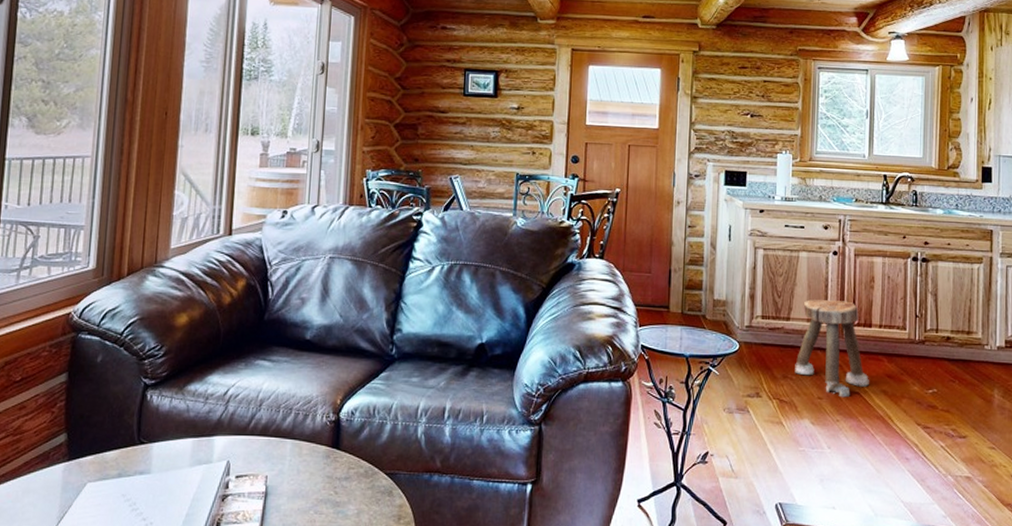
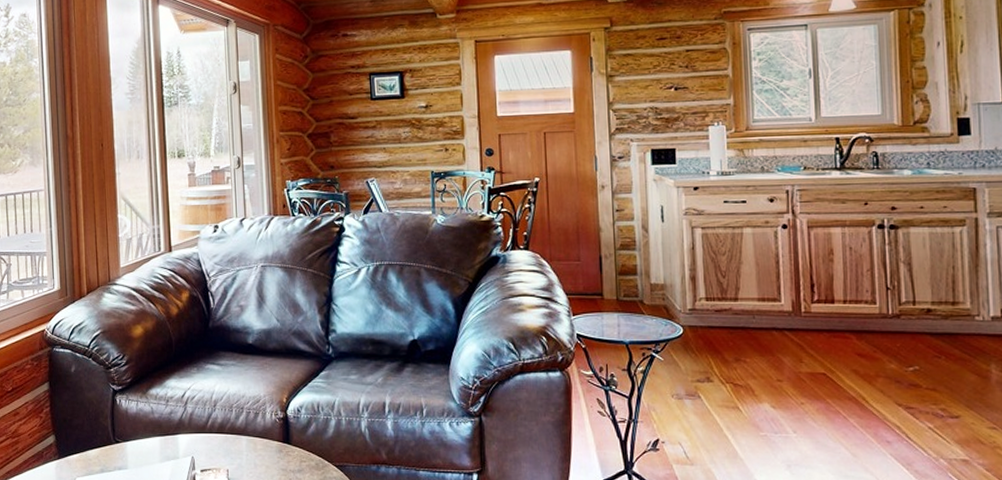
stool: present [795,299,869,398] -> none [748,277,836,379]

